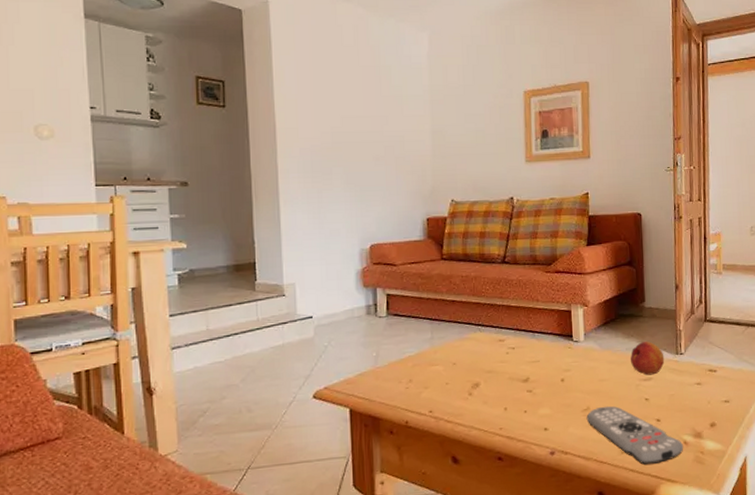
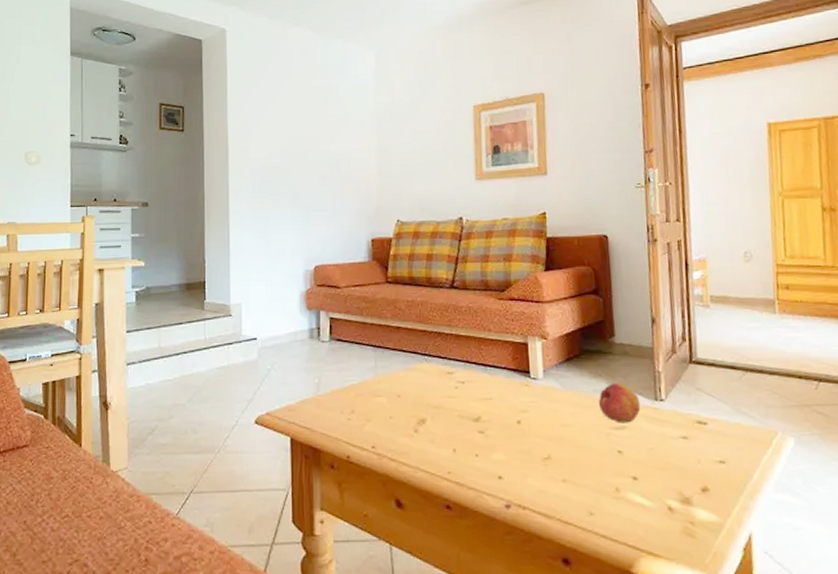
remote control: present [586,406,684,465] -> none [547,456,669,531]

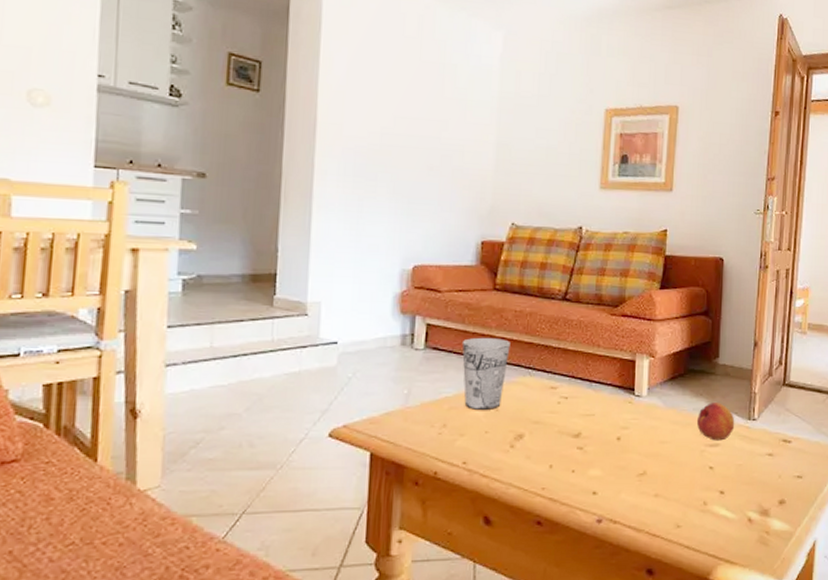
cup: none [363,327,406,396] -> present [462,337,510,410]

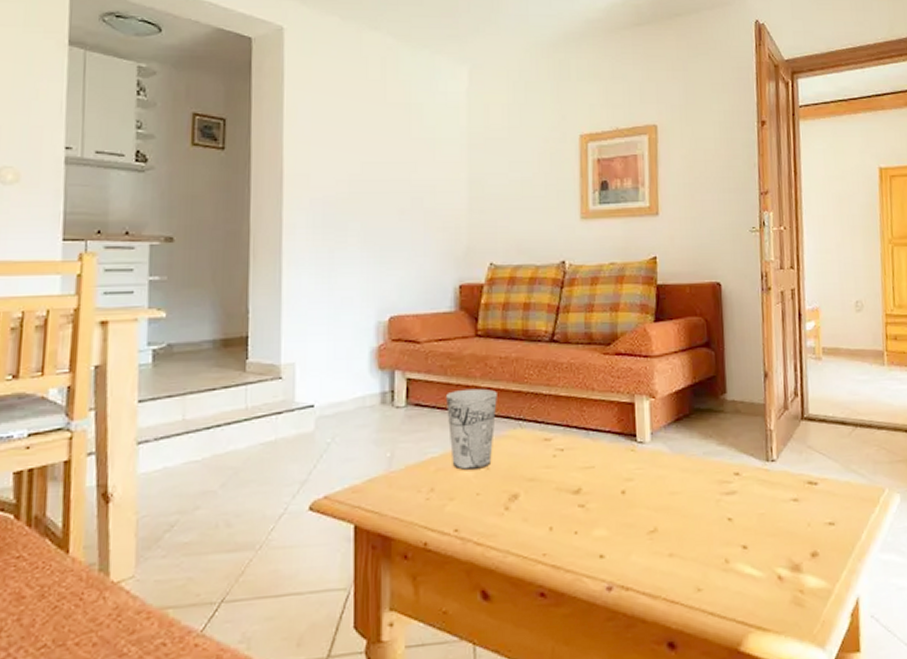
fruit: present [696,403,735,441] -> none [708,444,752,488]

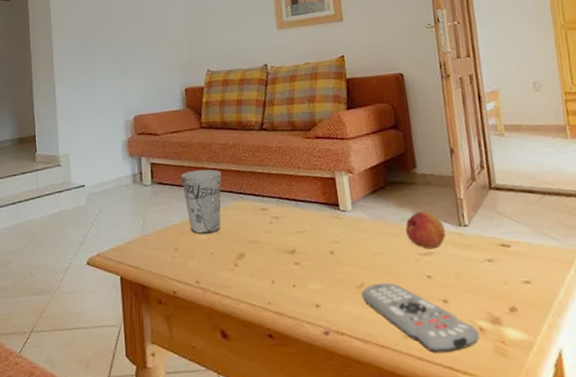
remote control: none [653,527,778,606] -> present [361,282,480,353]
fruit: none [708,444,752,488] -> present [405,211,446,250]

